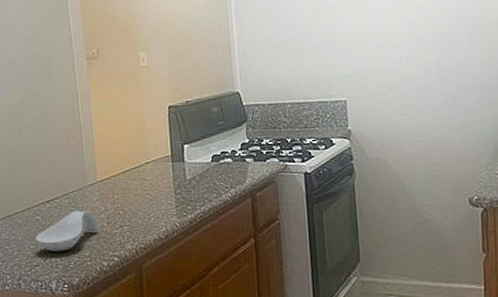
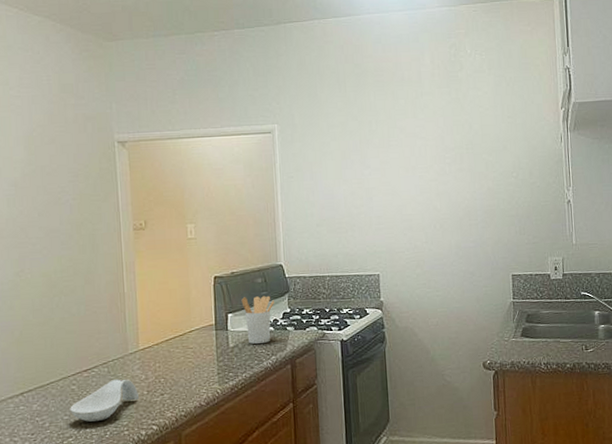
utensil holder: none [197,125,233,176] -> present [241,295,275,344]

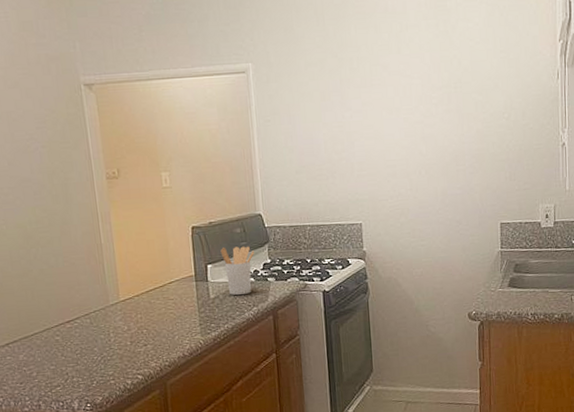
spoon rest: present [70,379,139,422] -> none [55,330,122,372]

